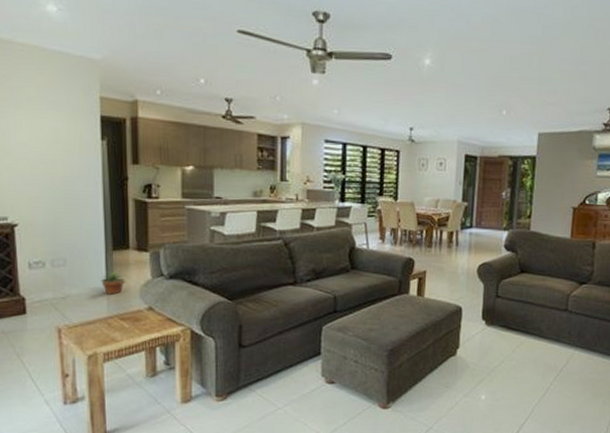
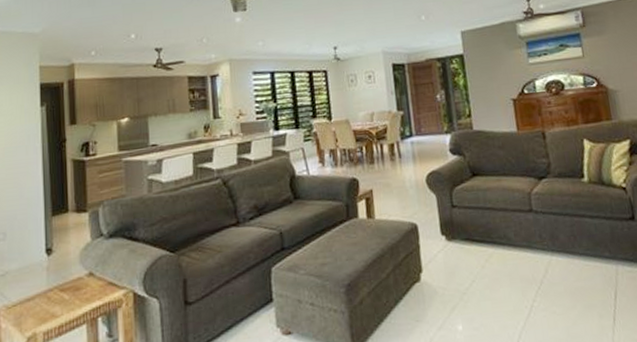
potted plant: present [100,270,126,295] -> none [39,236,66,265]

